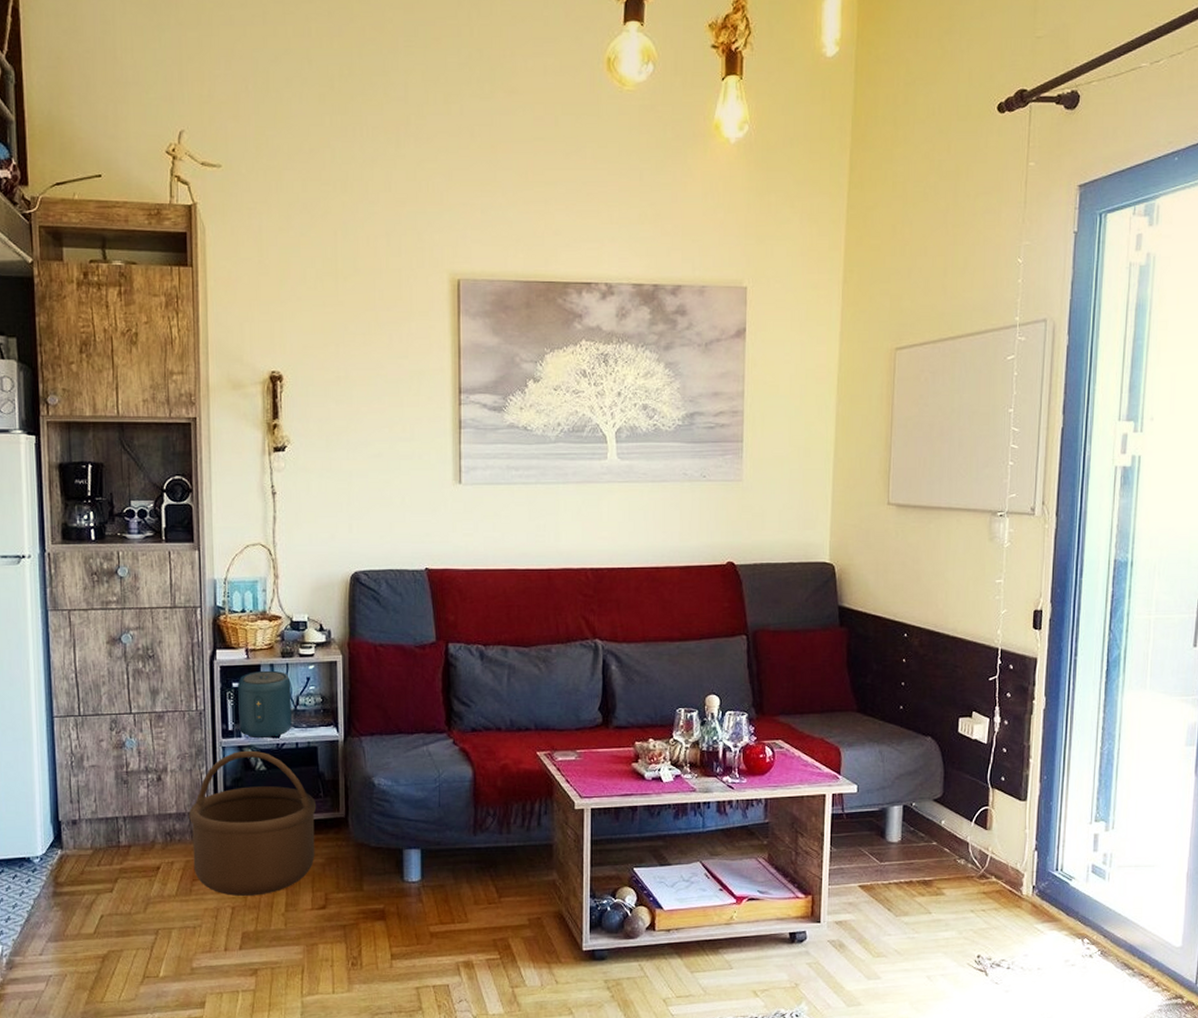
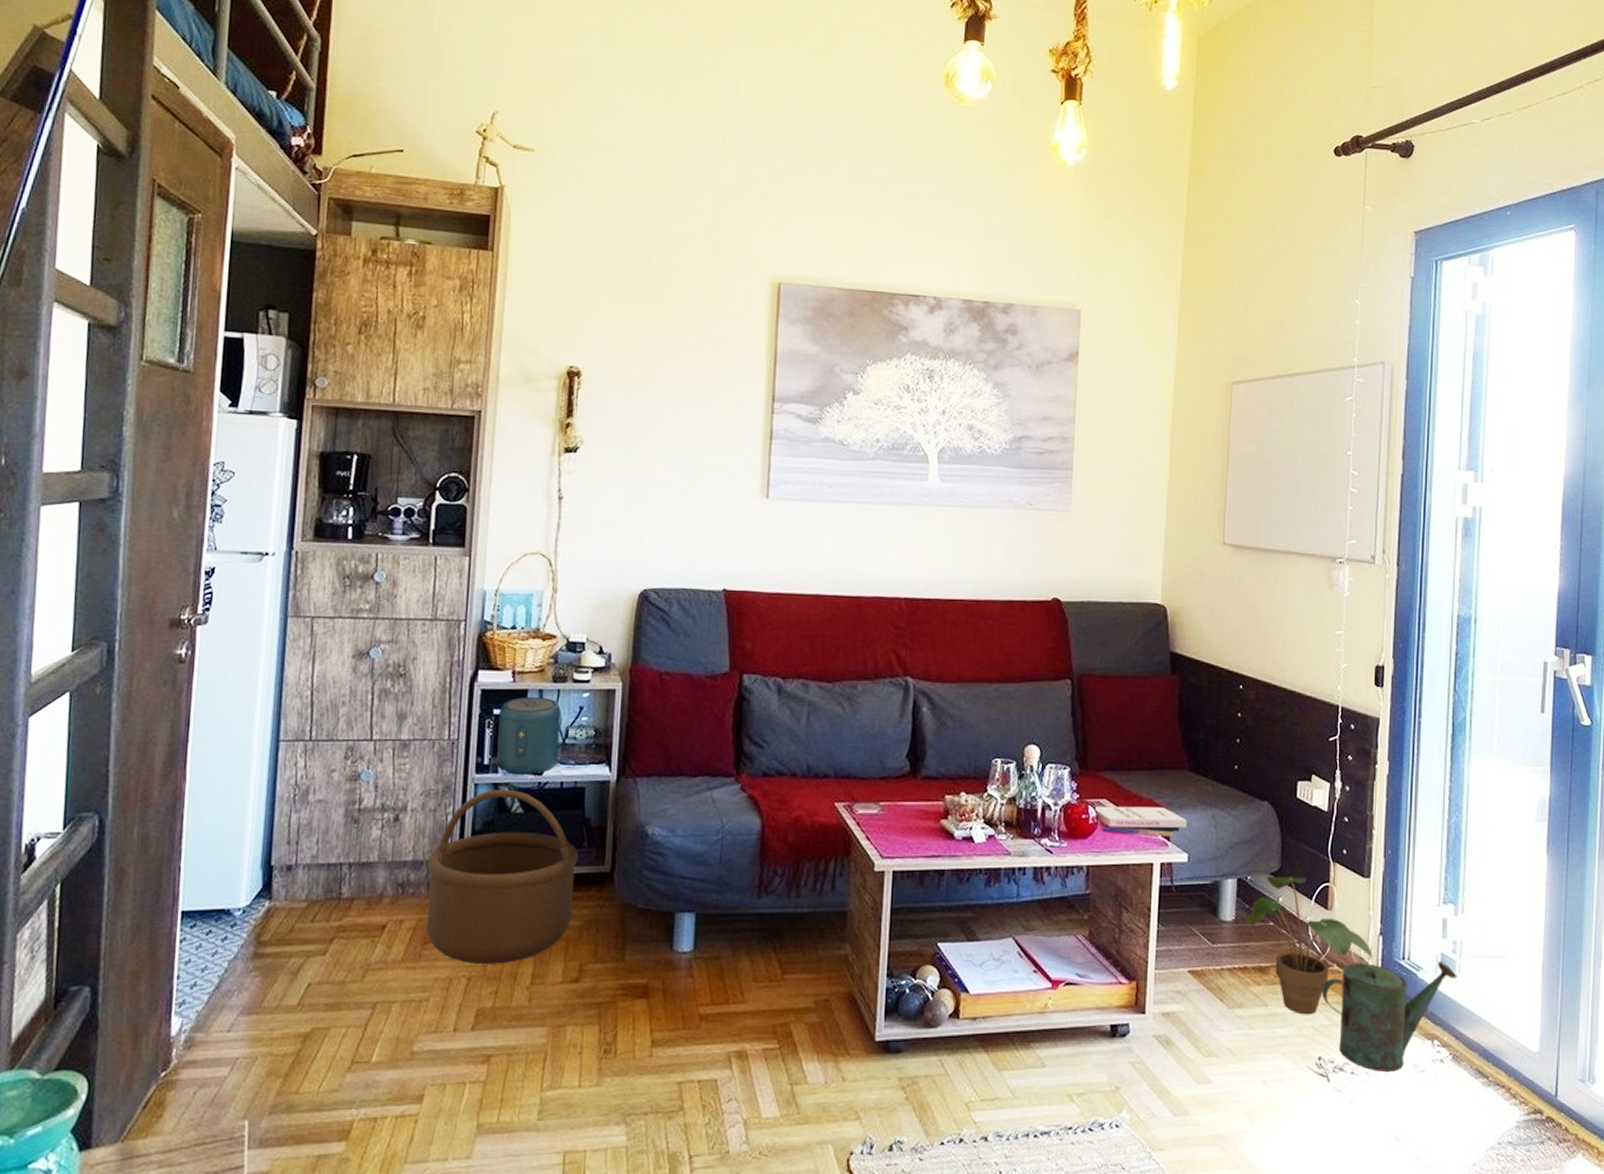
books: none [769,745,856,771] -> present [1093,805,1187,837]
potted plant: none [910,802,1028,920] -> present [1245,876,1373,1015]
watering can: none [980,871,1107,966] -> present [1321,961,1457,1072]

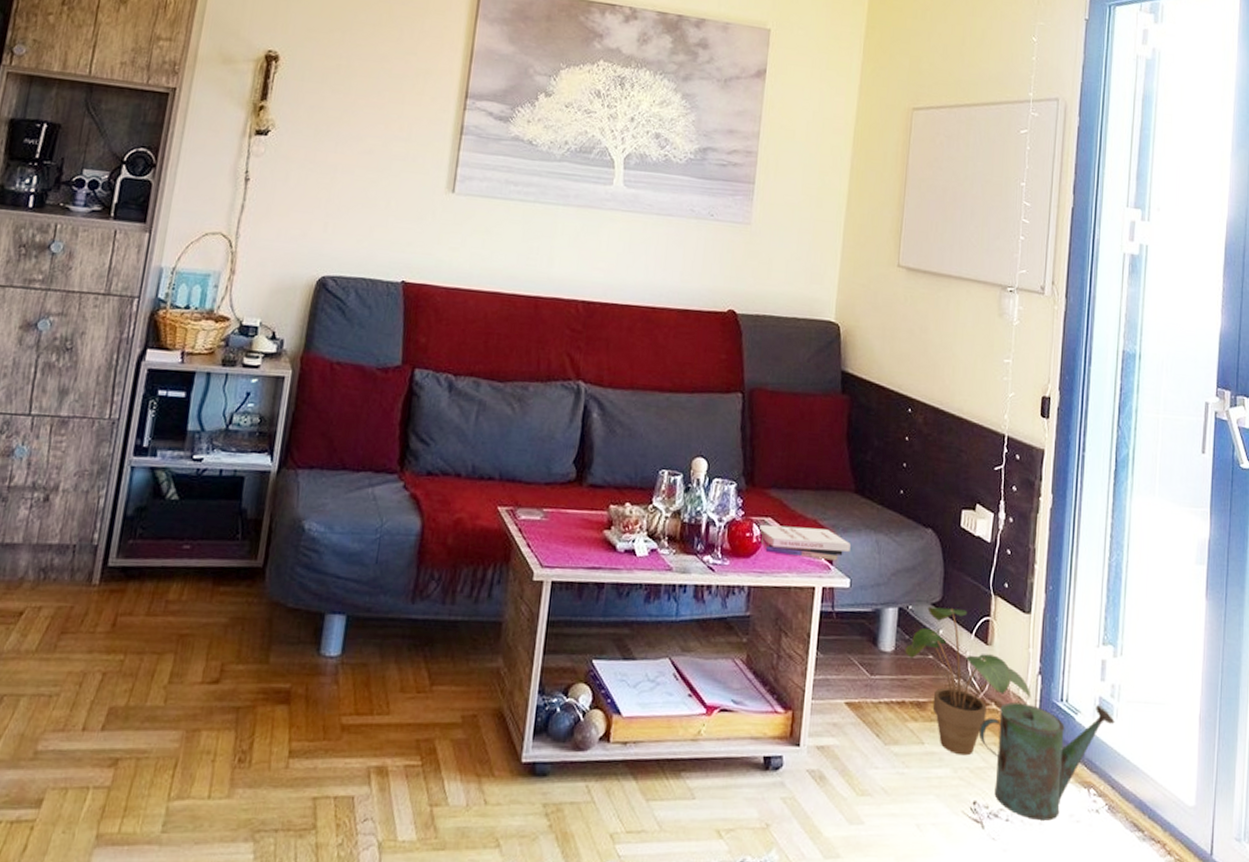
basket: present [426,789,579,964] -> none [65,473,231,660]
speaker: present [496,696,561,774] -> none [156,379,228,460]

